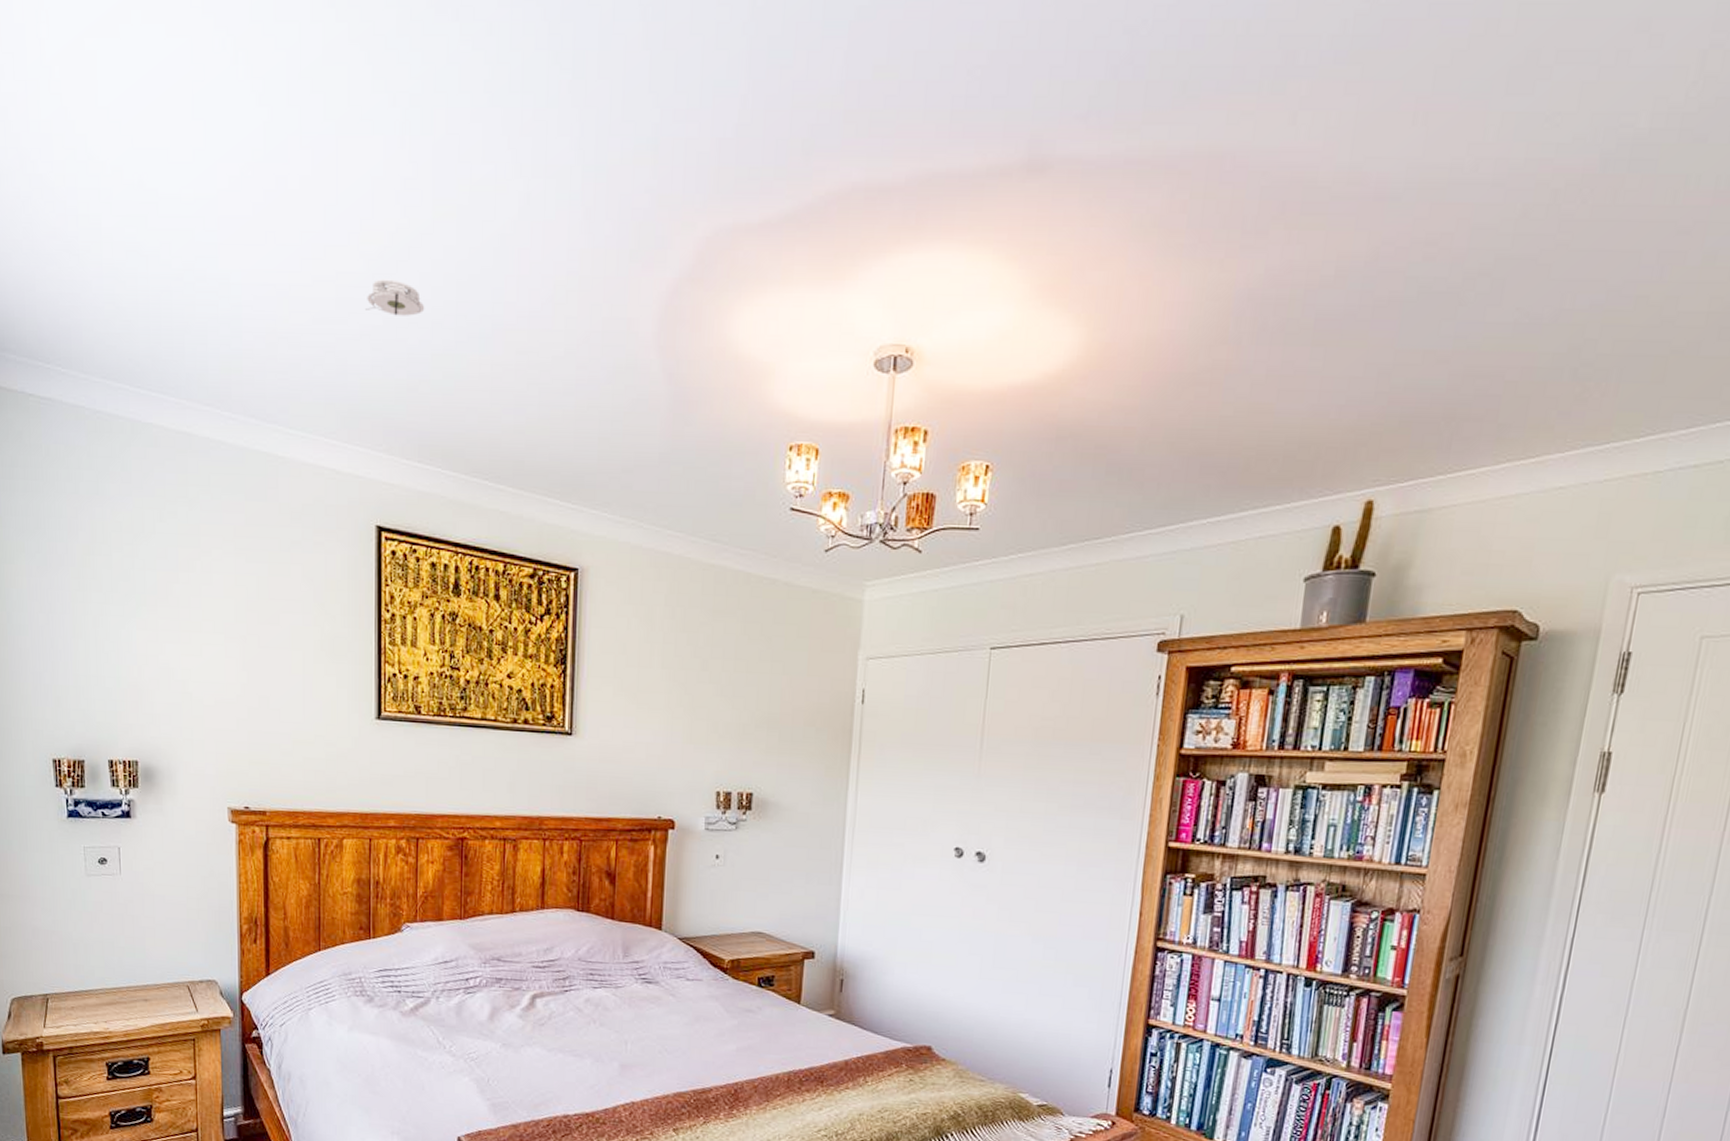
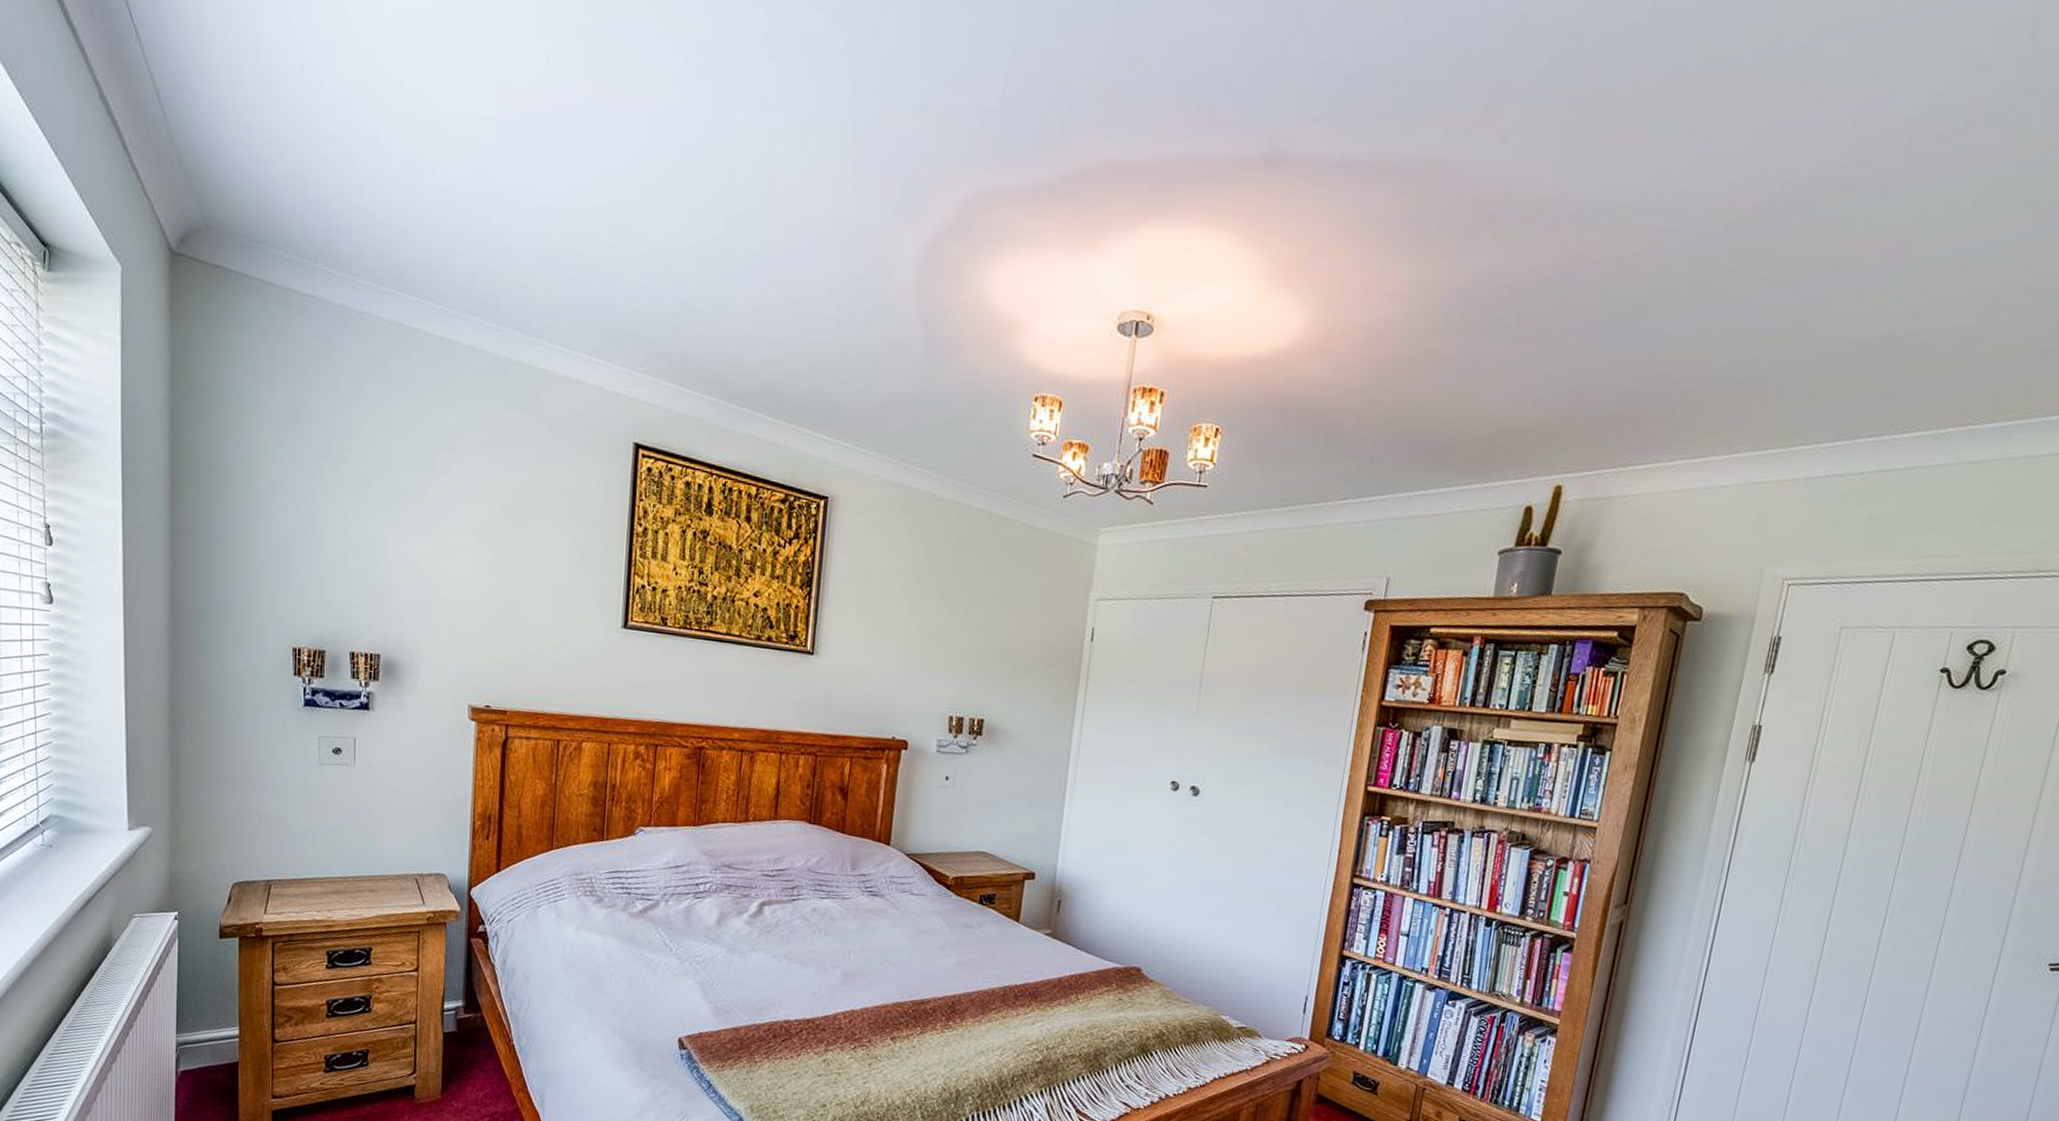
smoke detector: present [365,279,425,316] -> none [636,209,695,247]

